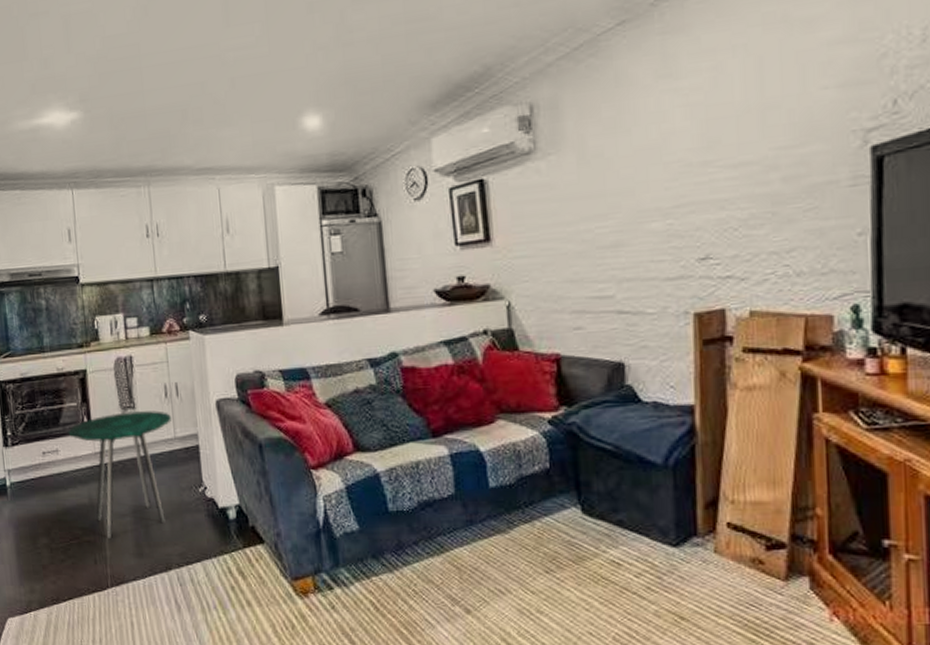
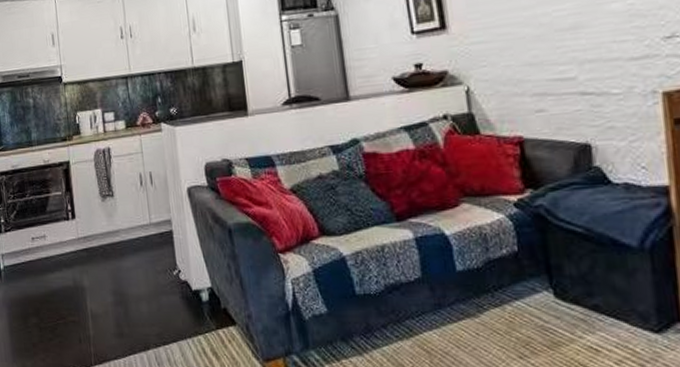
side table: present [68,410,171,538] -> none [54,198,147,319]

